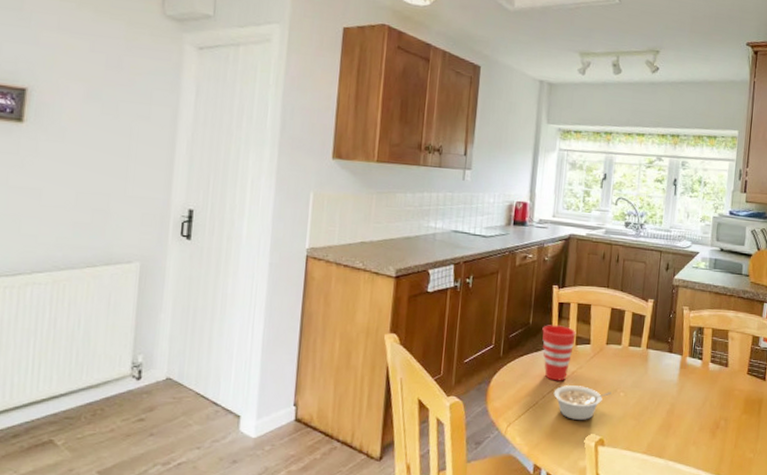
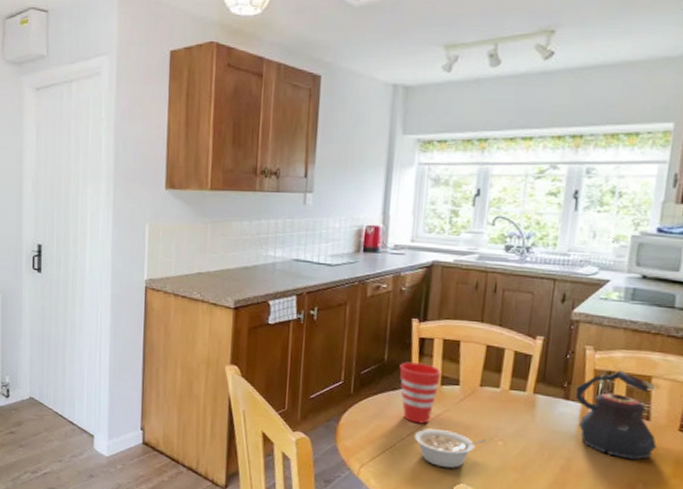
teapot: none [676,326,733,401] -> present [575,370,656,460]

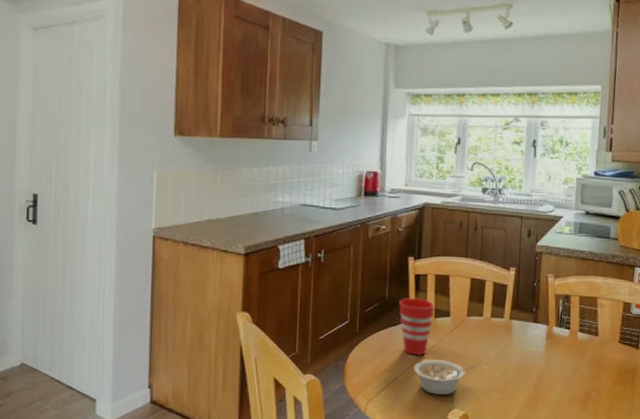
teapot: present [575,370,656,460] -> none [542,294,604,371]

